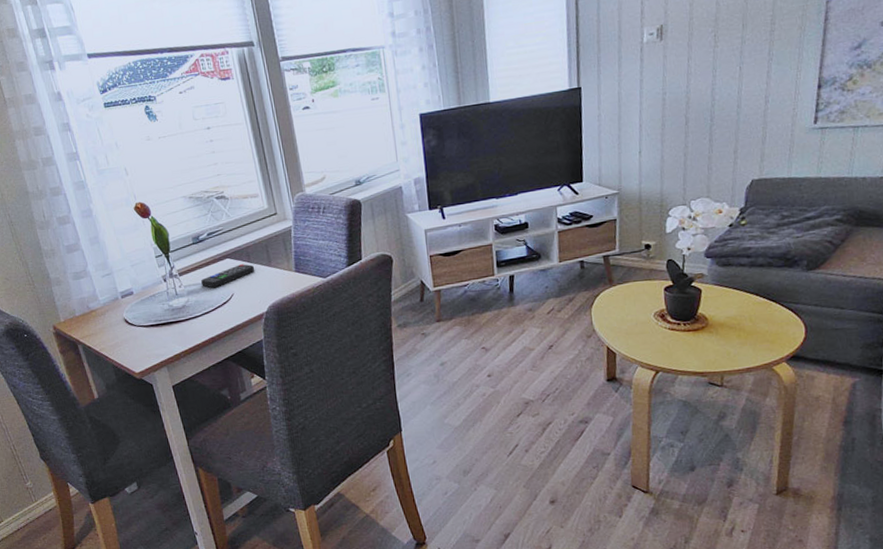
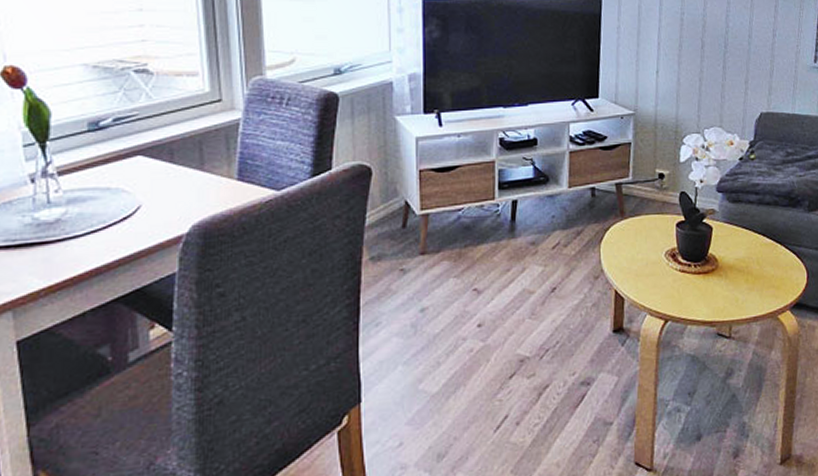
remote control: present [201,264,255,288] -> none [92,165,179,196]

